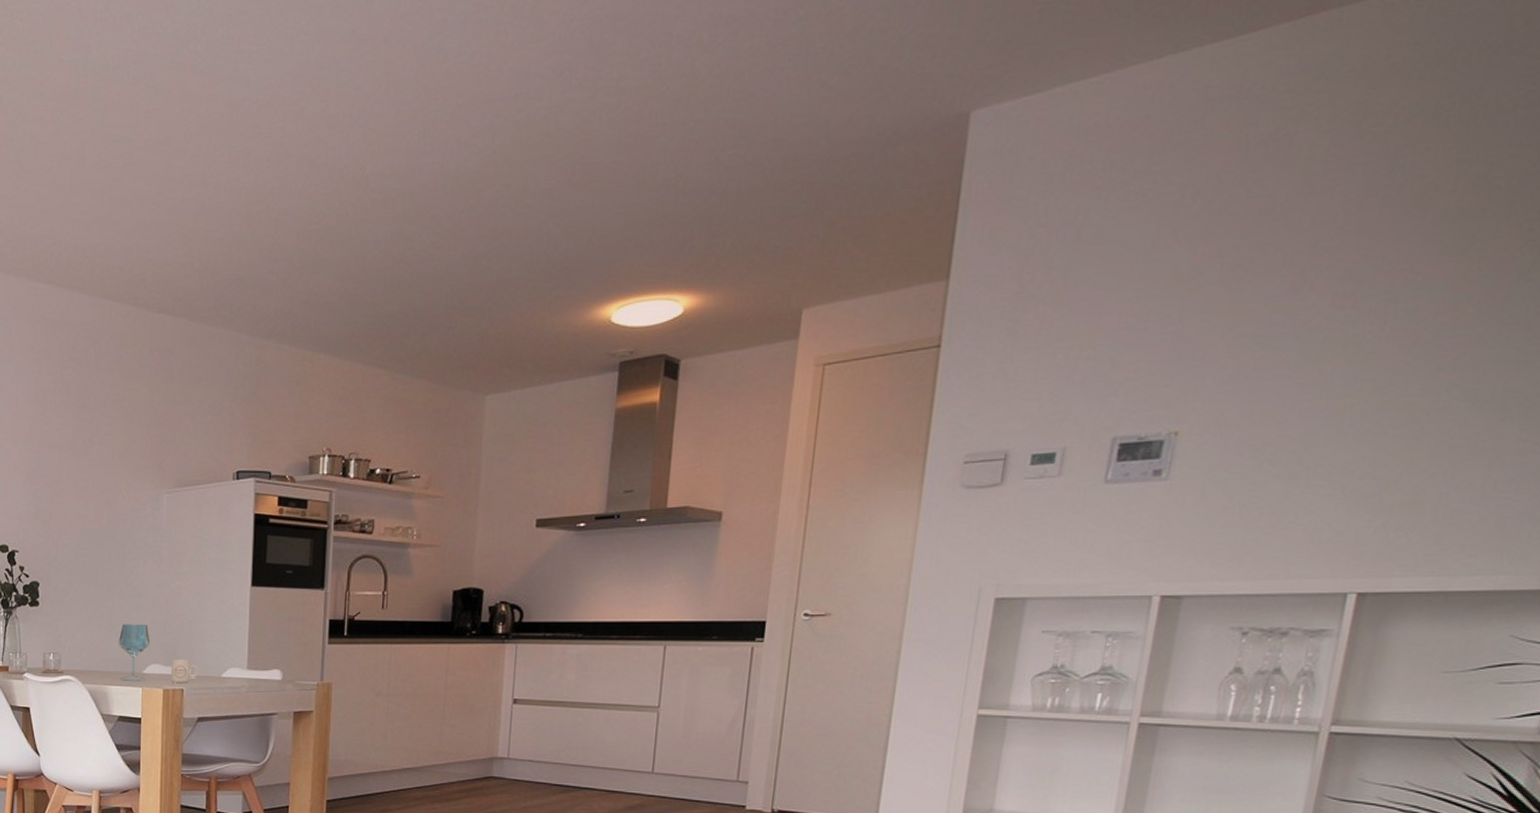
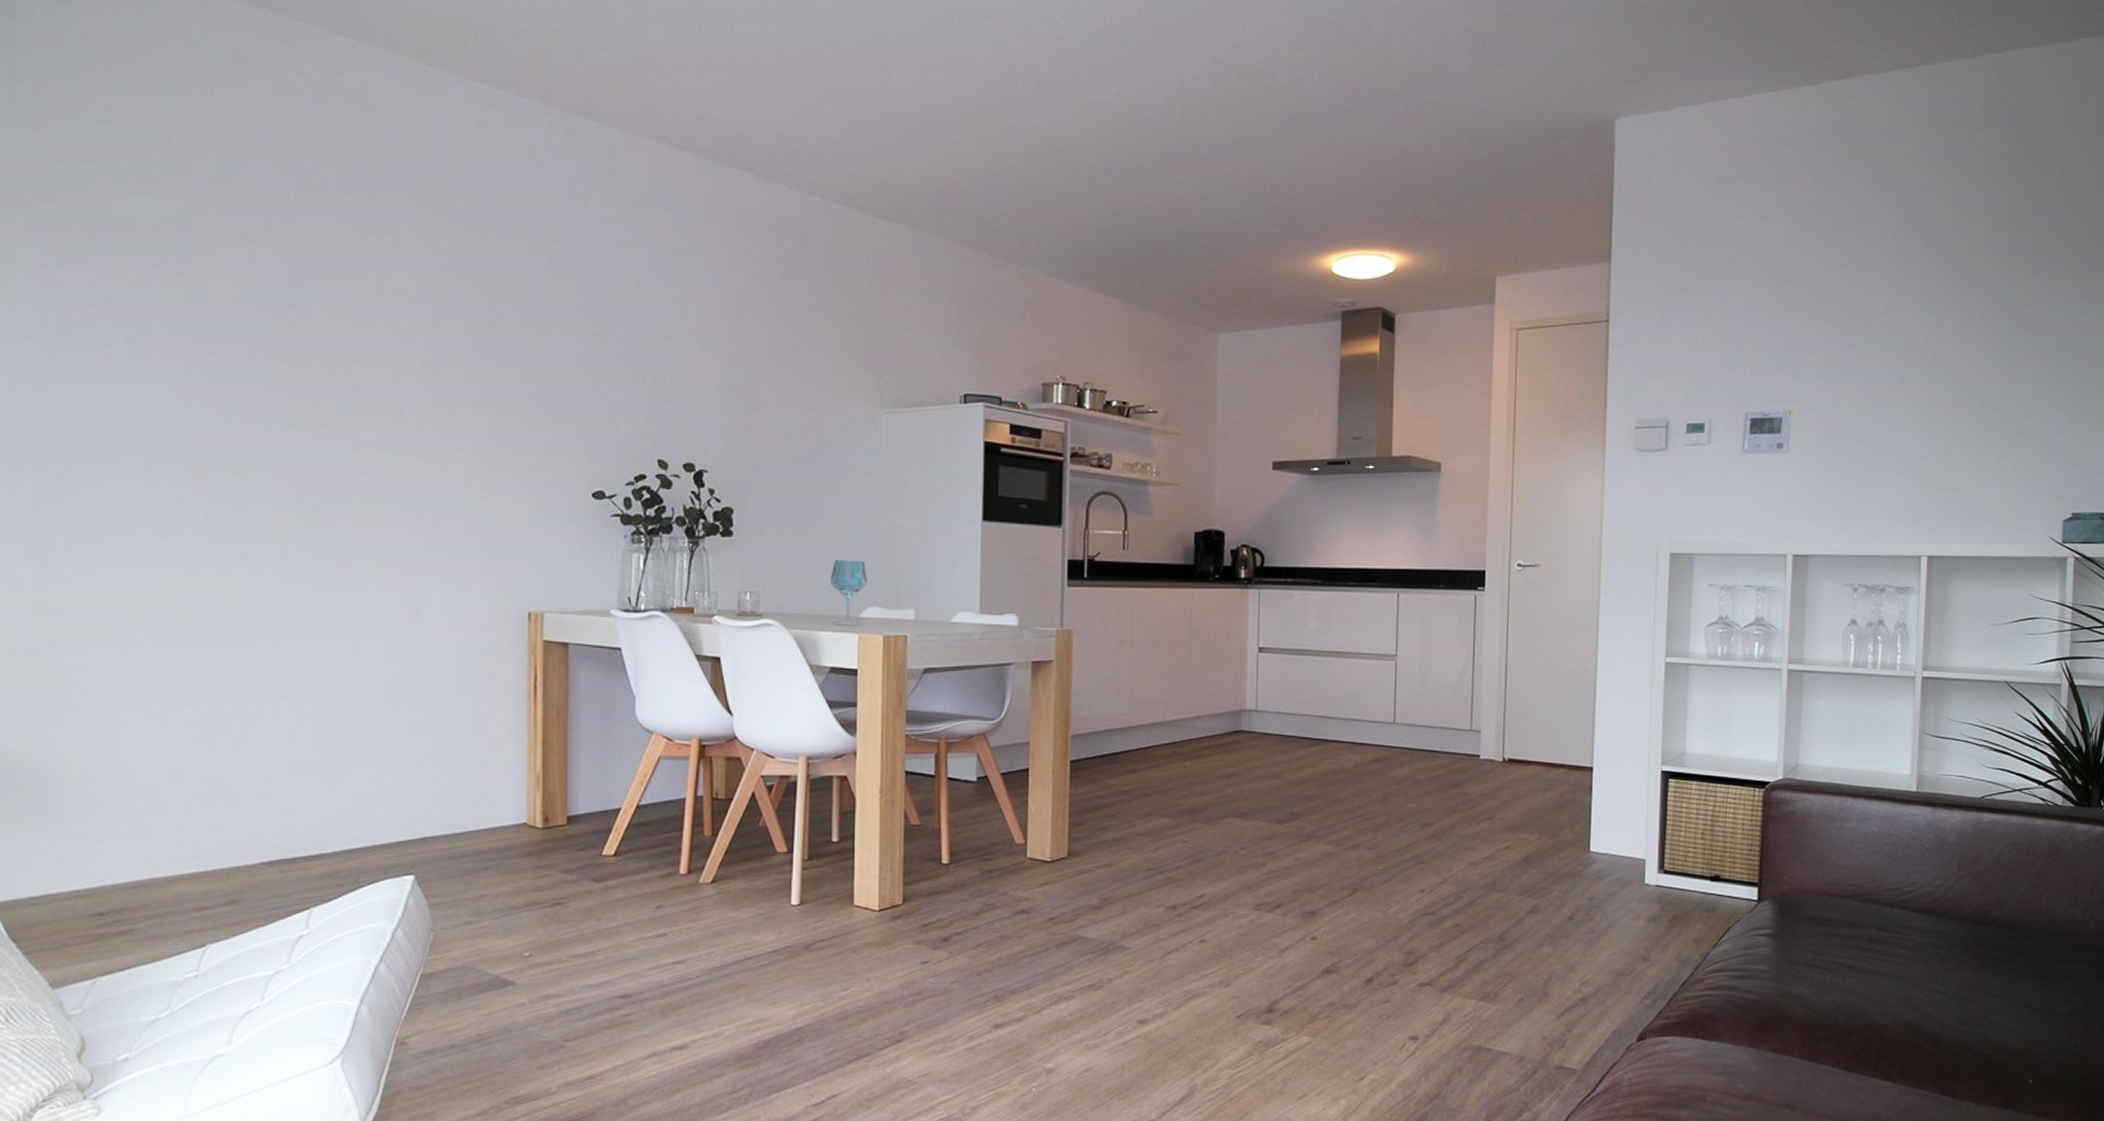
mug: present [171,659,199,684] -> none [893,601,925,629]

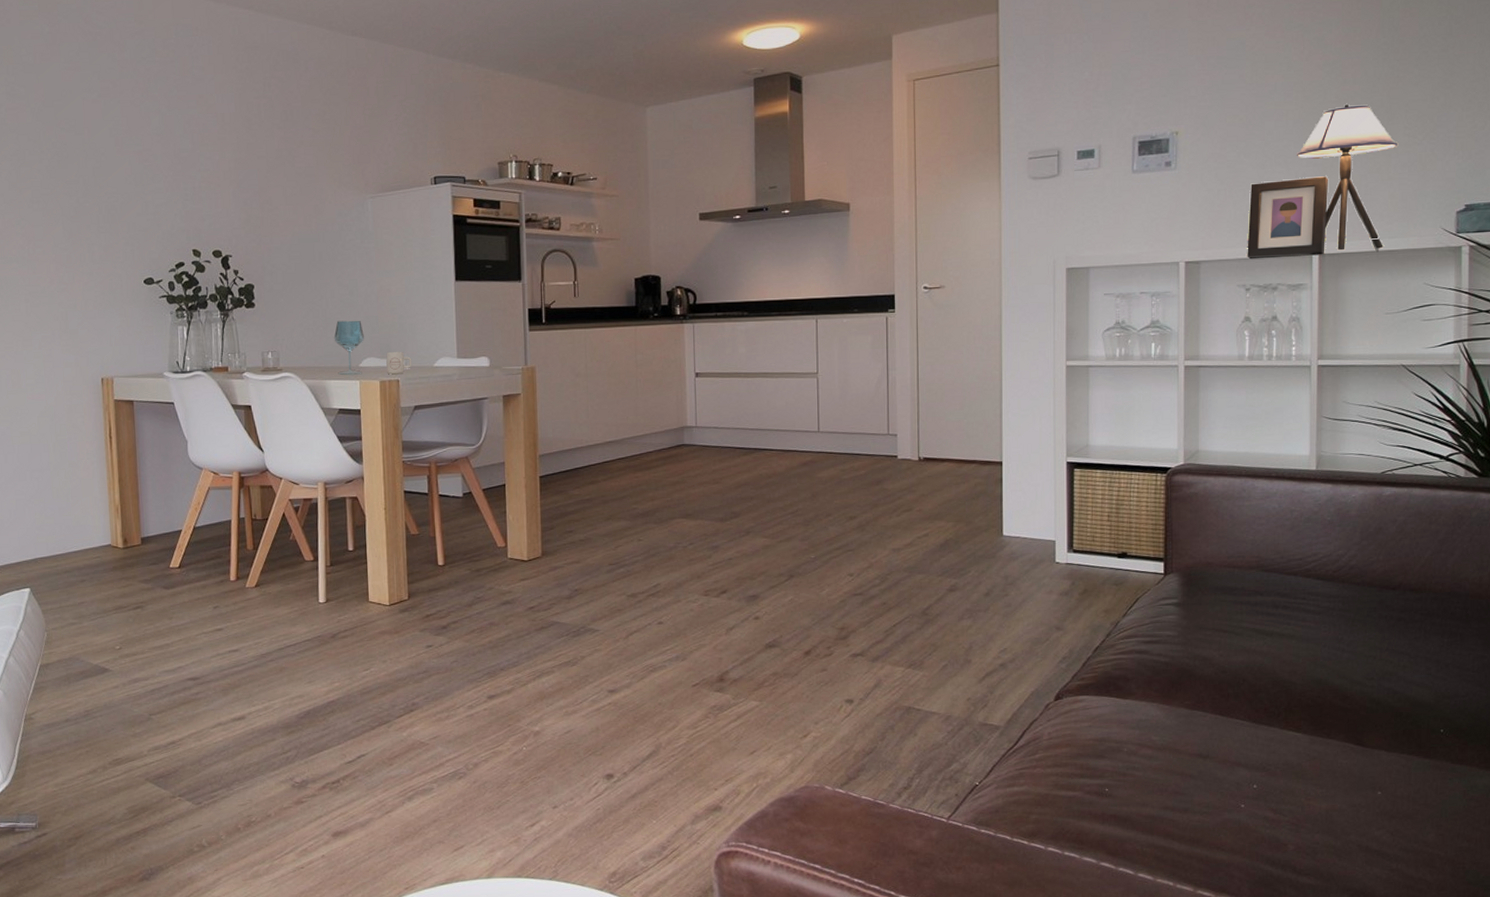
mug: none [893,601,925,629] -> present [386,351,412,375]
picture frame: none [1856,471,1941,557] -> present [1247,176,1329,260]
table lamp: none [1909,396,2009,558] -> present [1296,104,1397,253]

